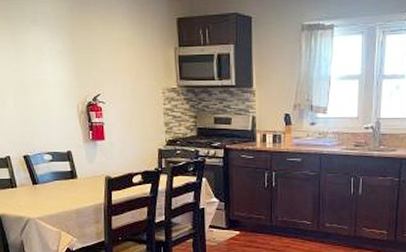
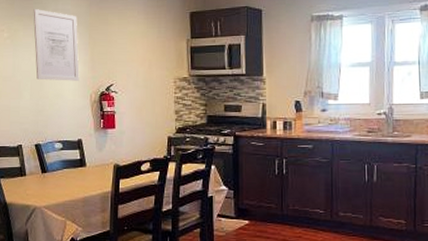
wall art: none [10,11,65,90] -> present [33,9,80,81]

